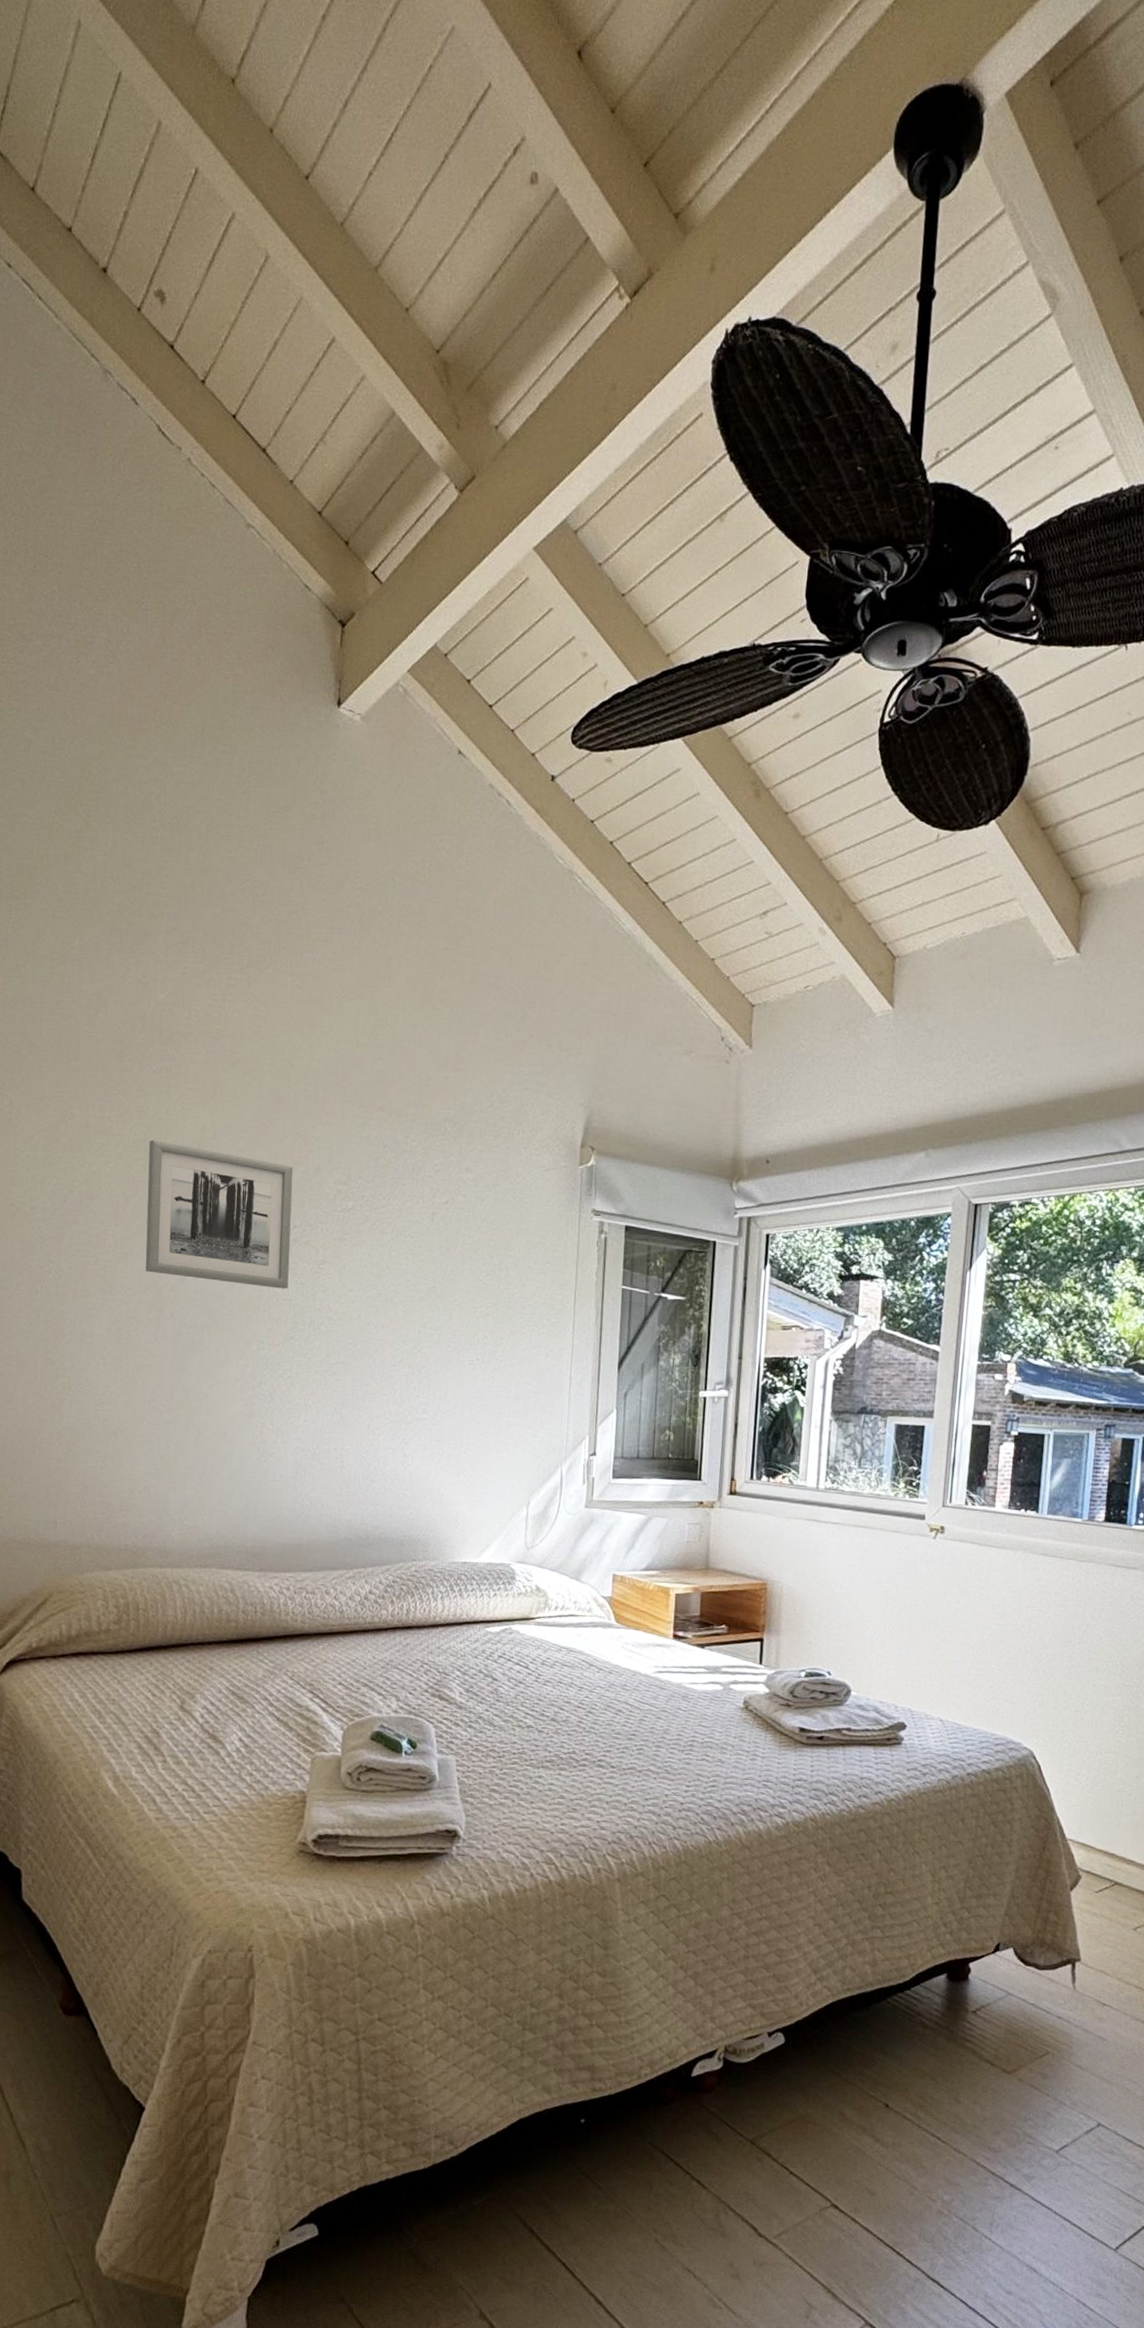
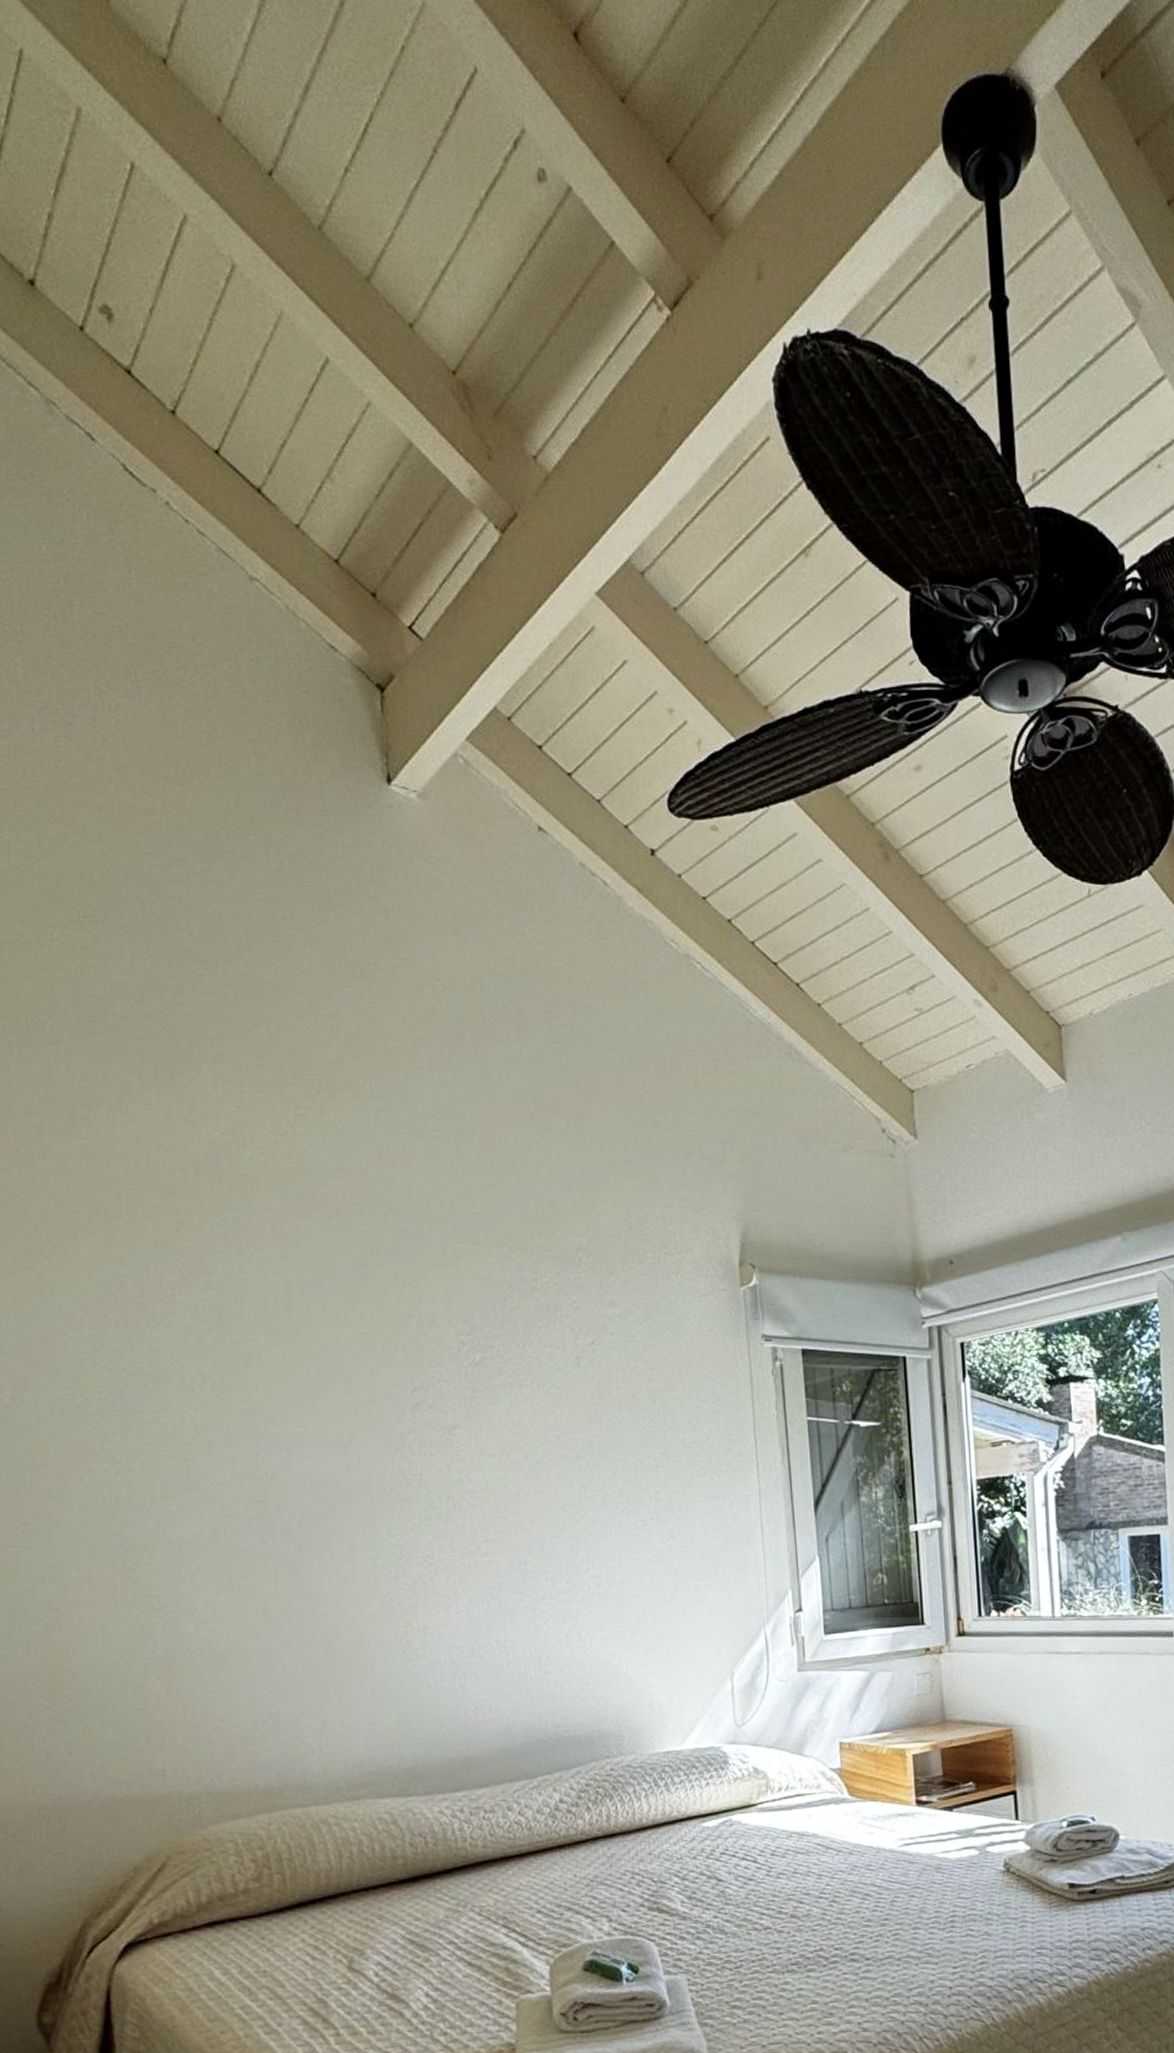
wall art: present [145,1140,294,1289] -> none [222,1304,416,1464]

